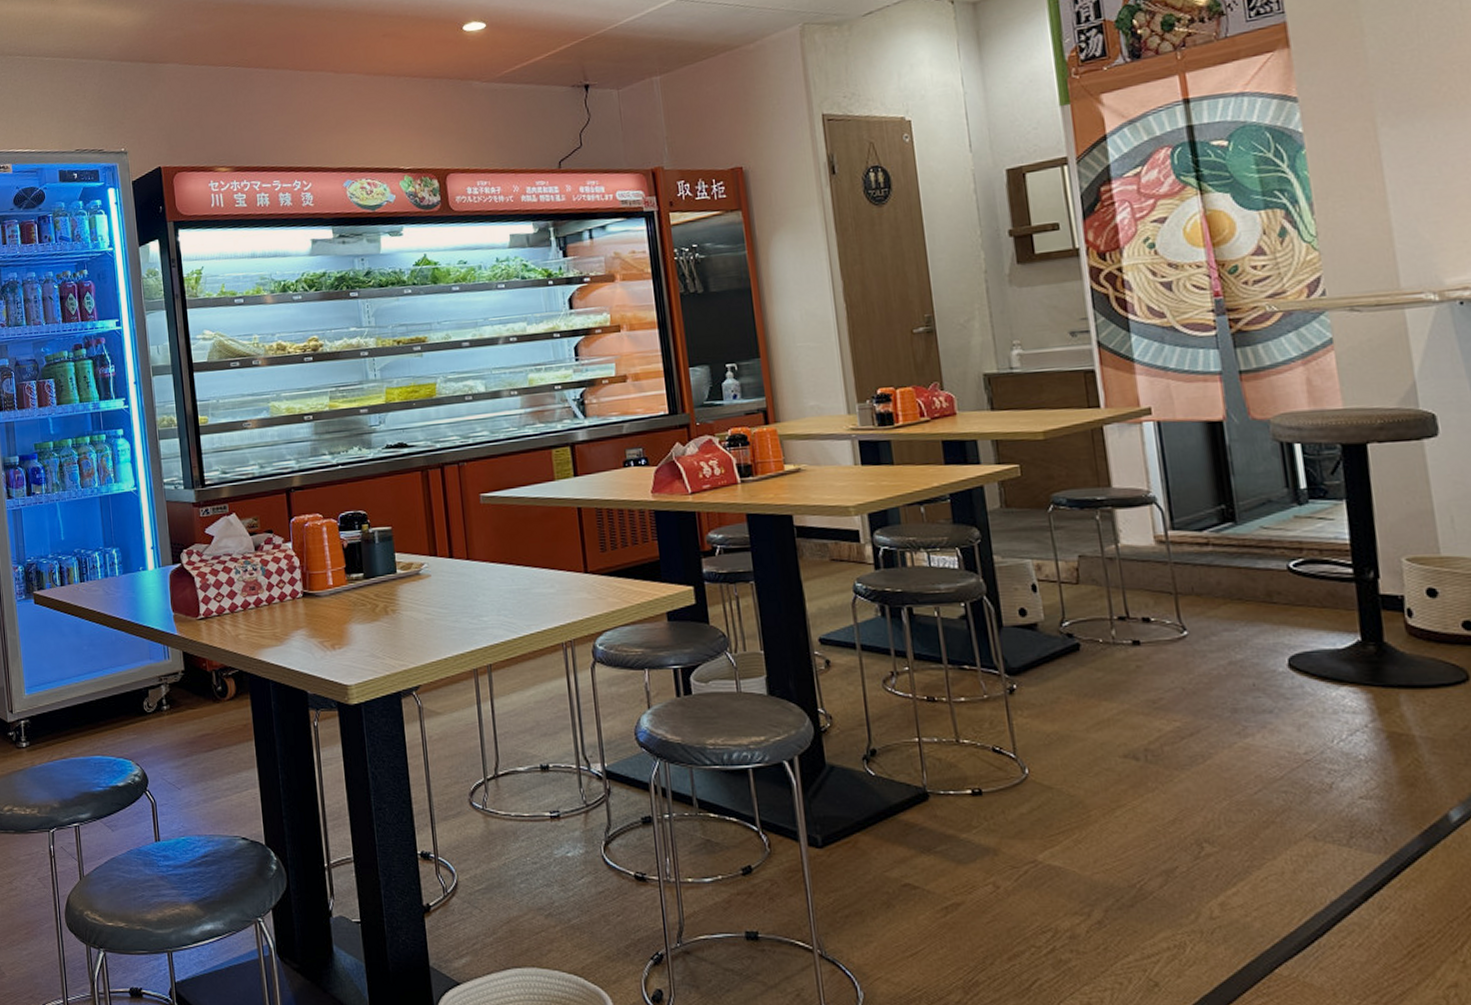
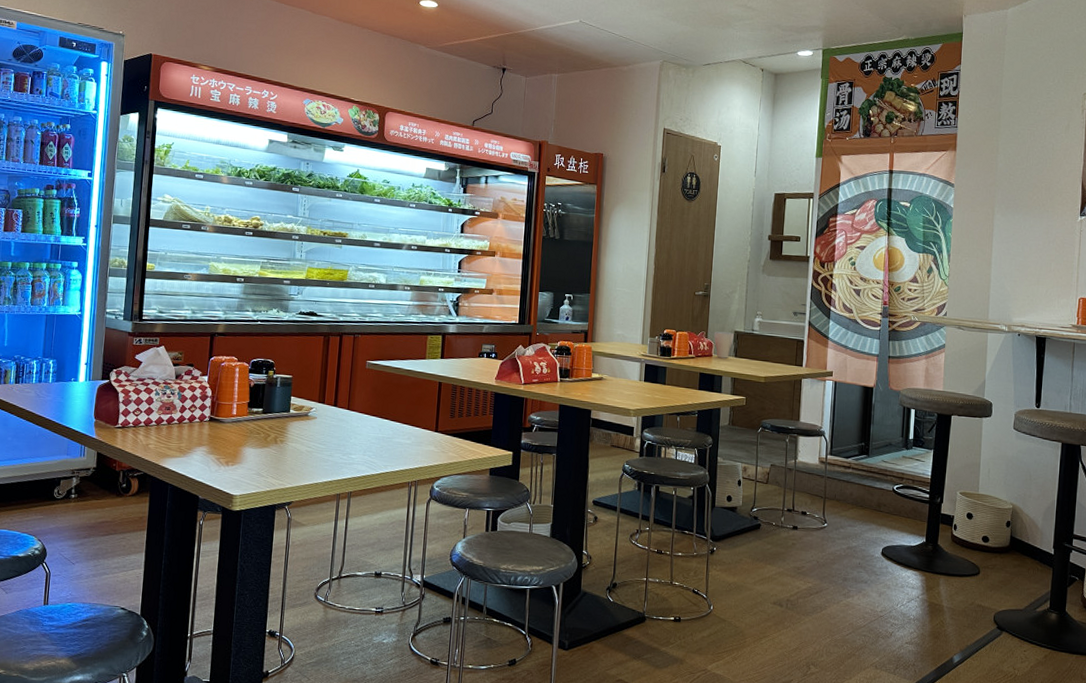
cup: none [953,376,984,415] -> present [714,331,734,358]

